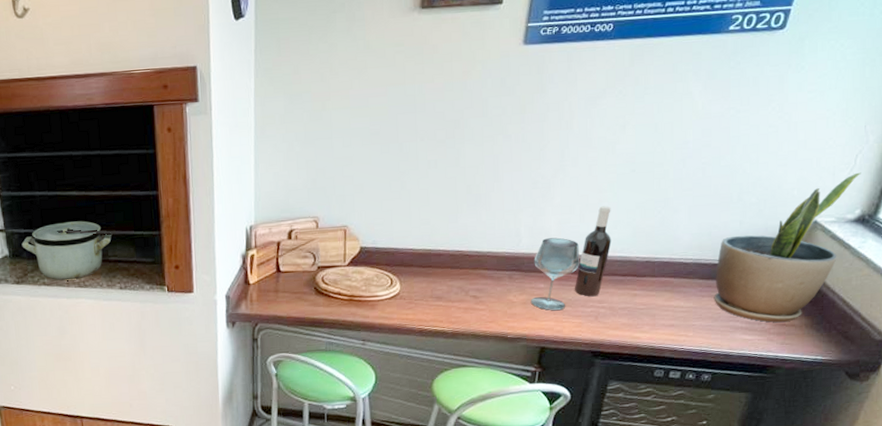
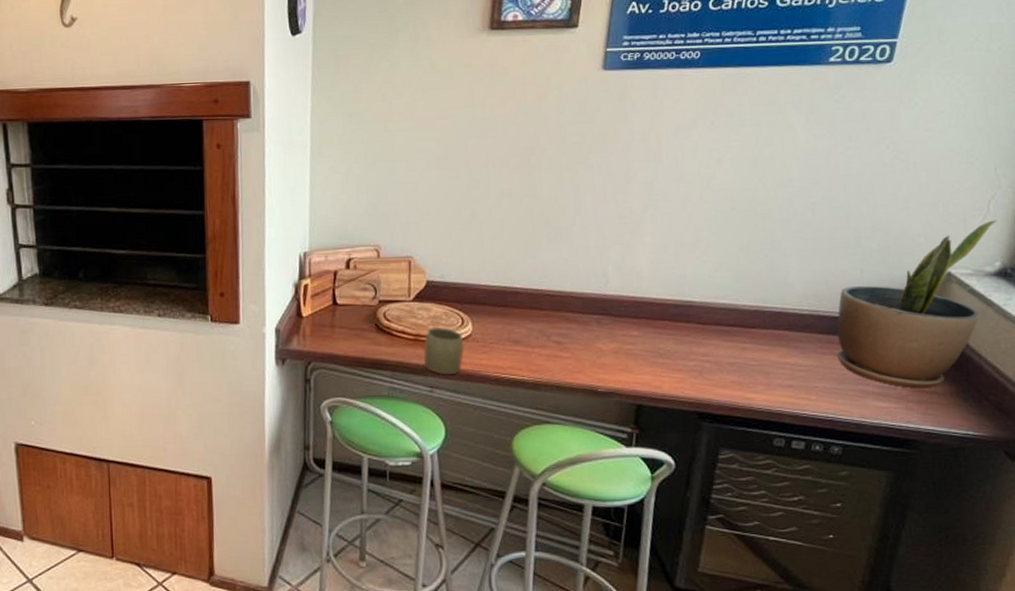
saucepan: present [21,220,112,281] -> none [53,239,153,304]
mug: none [357,288,393,329] -> present [424,327,464,374]
wine glass: present [530,237,579,311] -> none [622,279,677,363]
wine bottle: present [574,206,612,297] -> none [672,246,713,349]

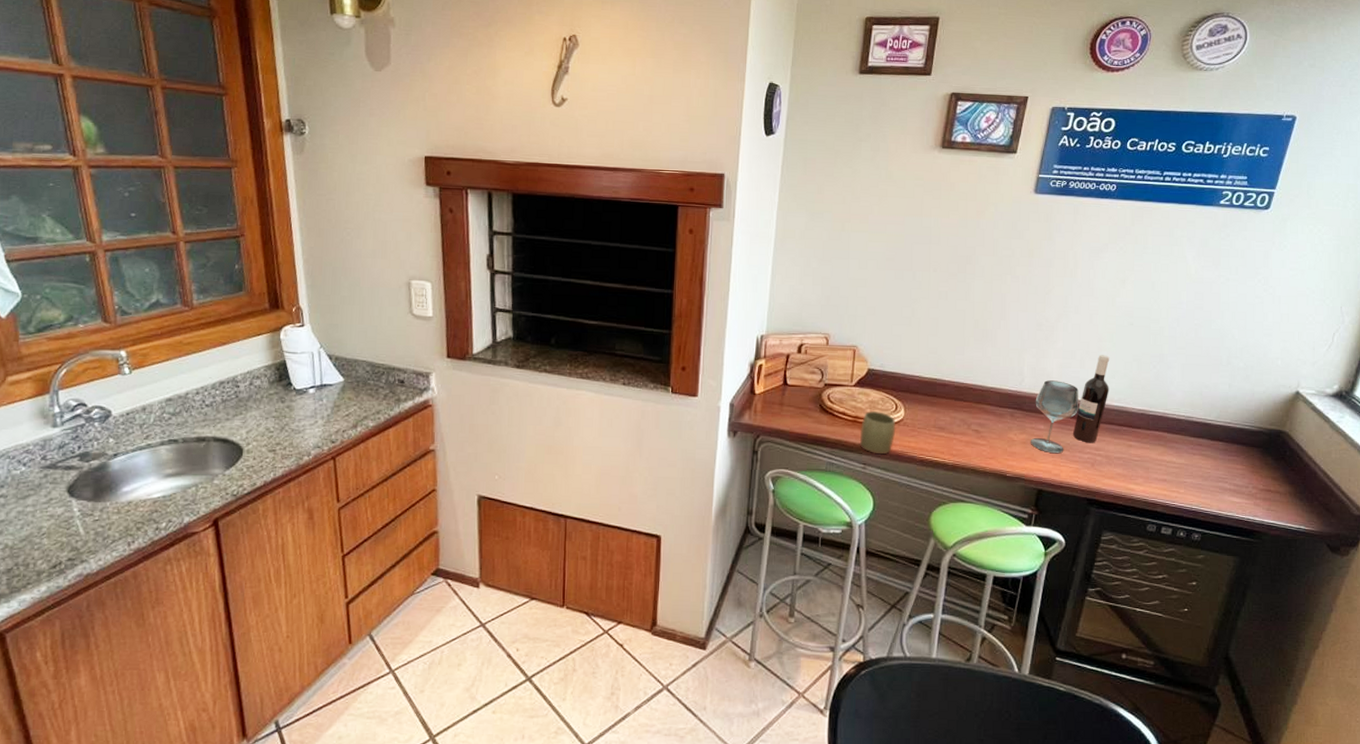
wine glass: none [622,279,677,363] -> present [1030,380,1079,454]
wine bottle: none [672,246,713,349] -> present [1072,355,1110,443]
potted plant: present [837,220,997,388] -> none [1204,350,1338,487]

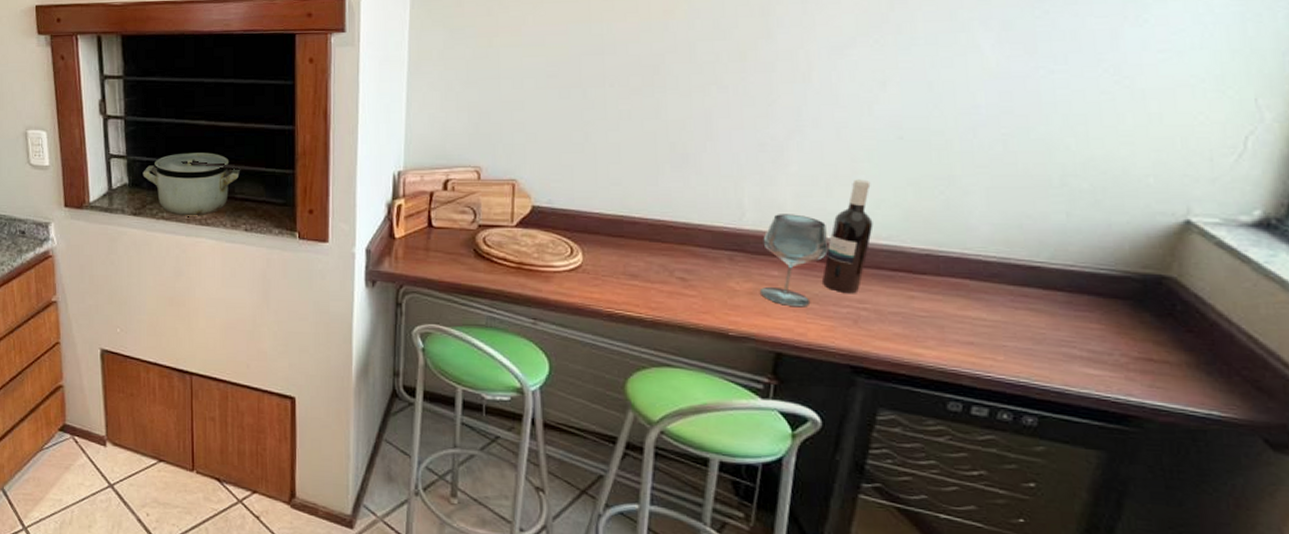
saucepan: none [527,310,622,370] -> present [143,152,241,216]
mug: present [860,411,896,454] -> none [527,256,573,307]

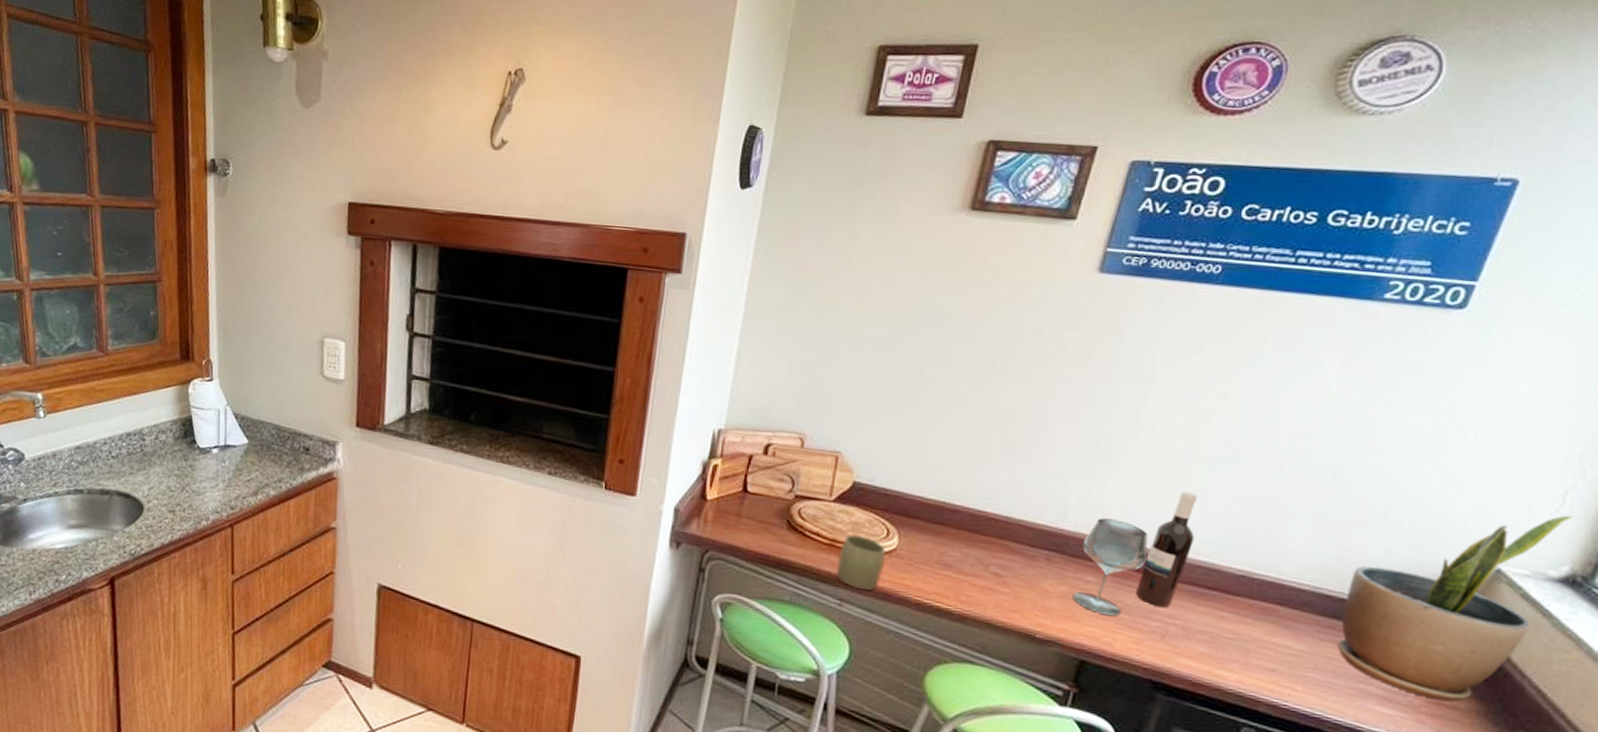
saucepan: present [143,152,241,216] -> none [445,383,552,453]
mug: none [527,256,573,307] -> present [837,534,886,590]
potted plant: none [1033,160,1257,356] -> present [1337,515,1573,702]

